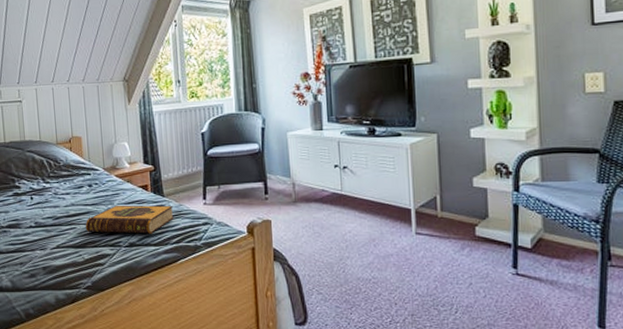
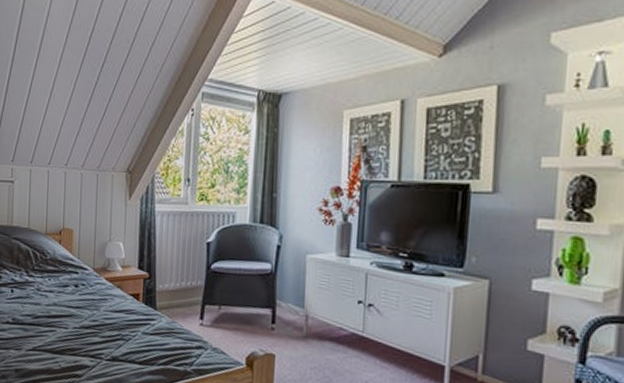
hardback book: present [85,205,174,234] -> none [66,311,165,350]

